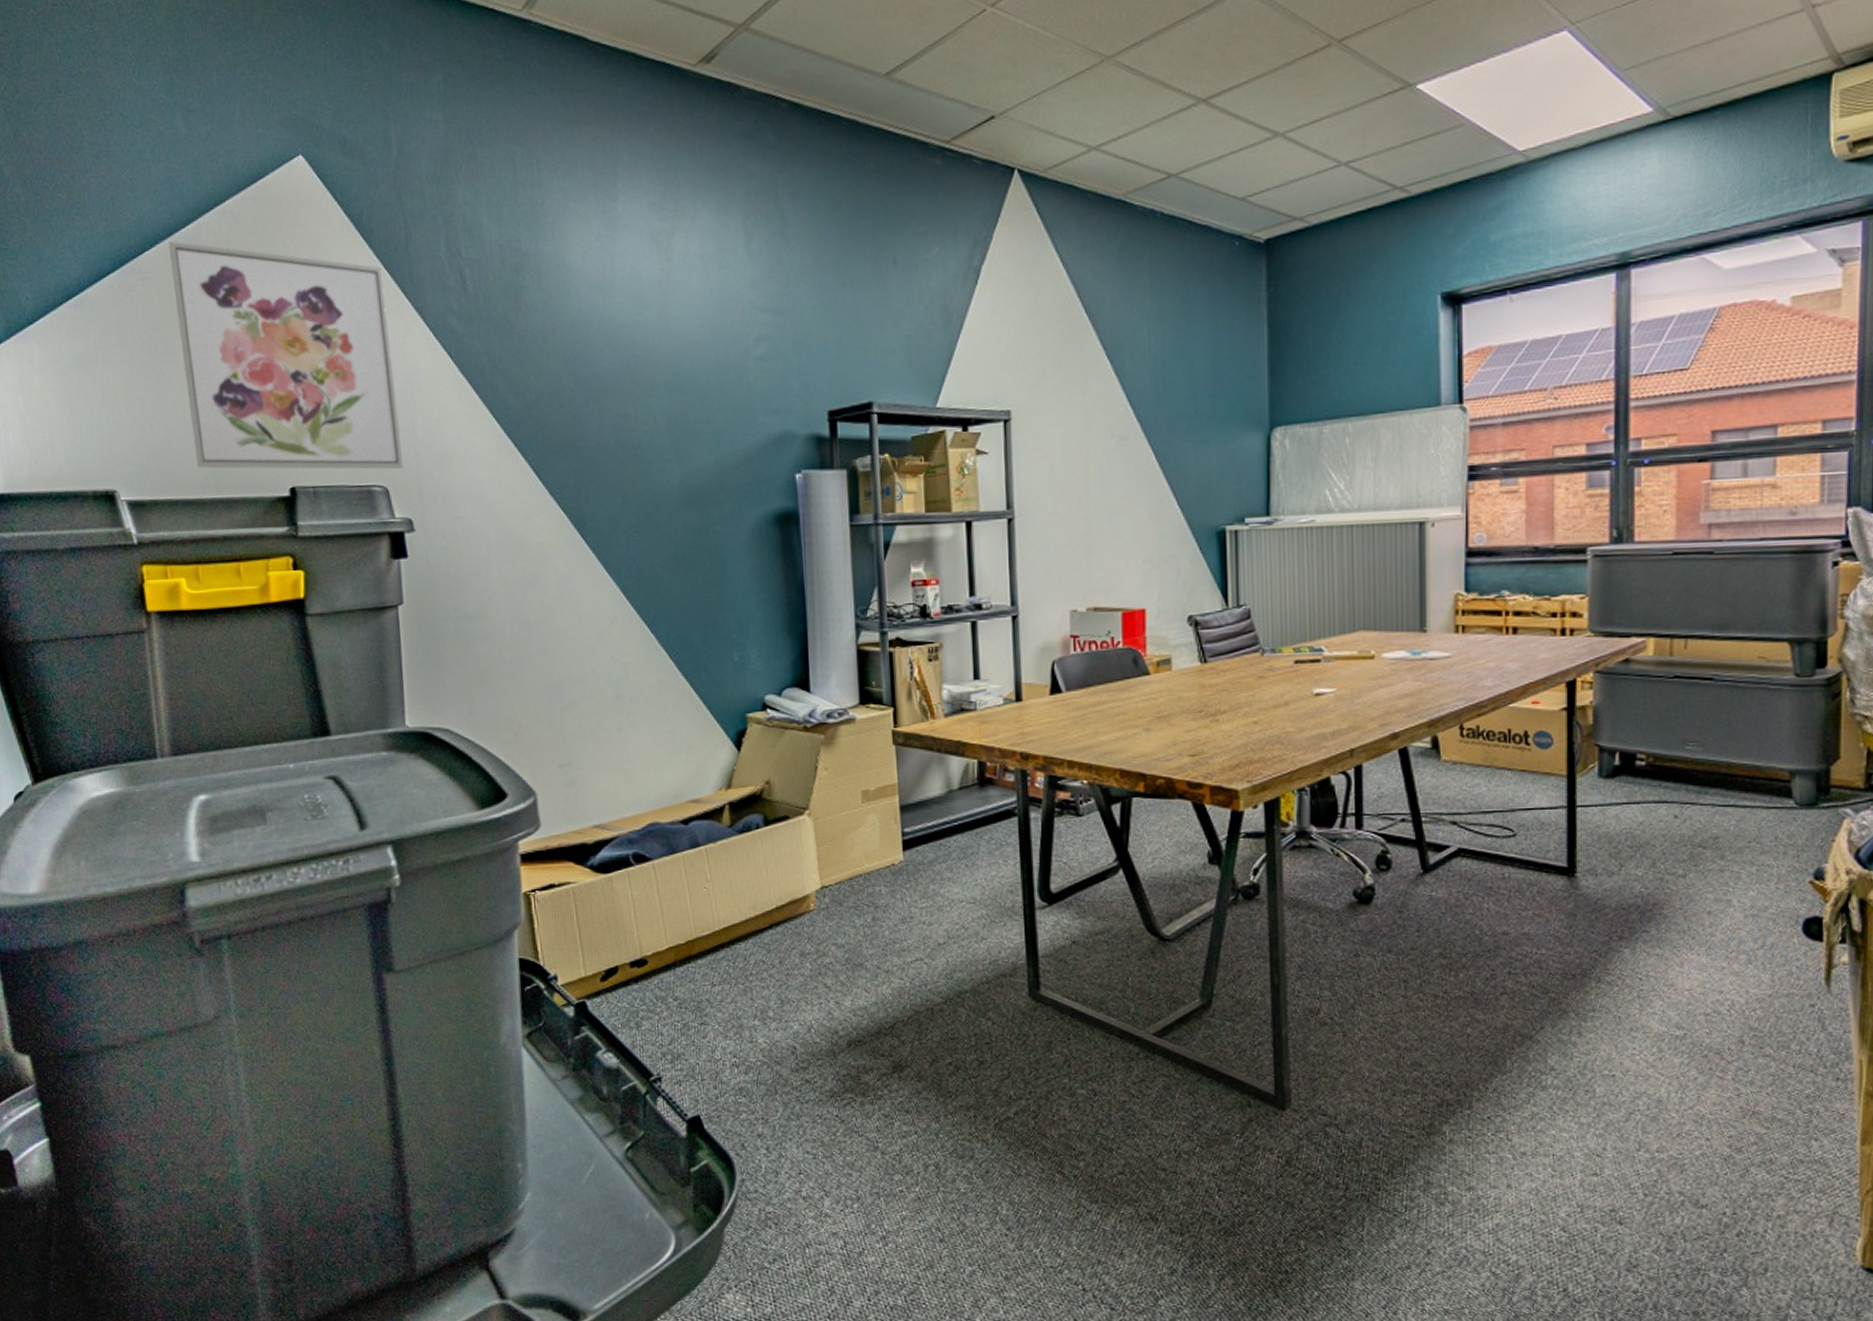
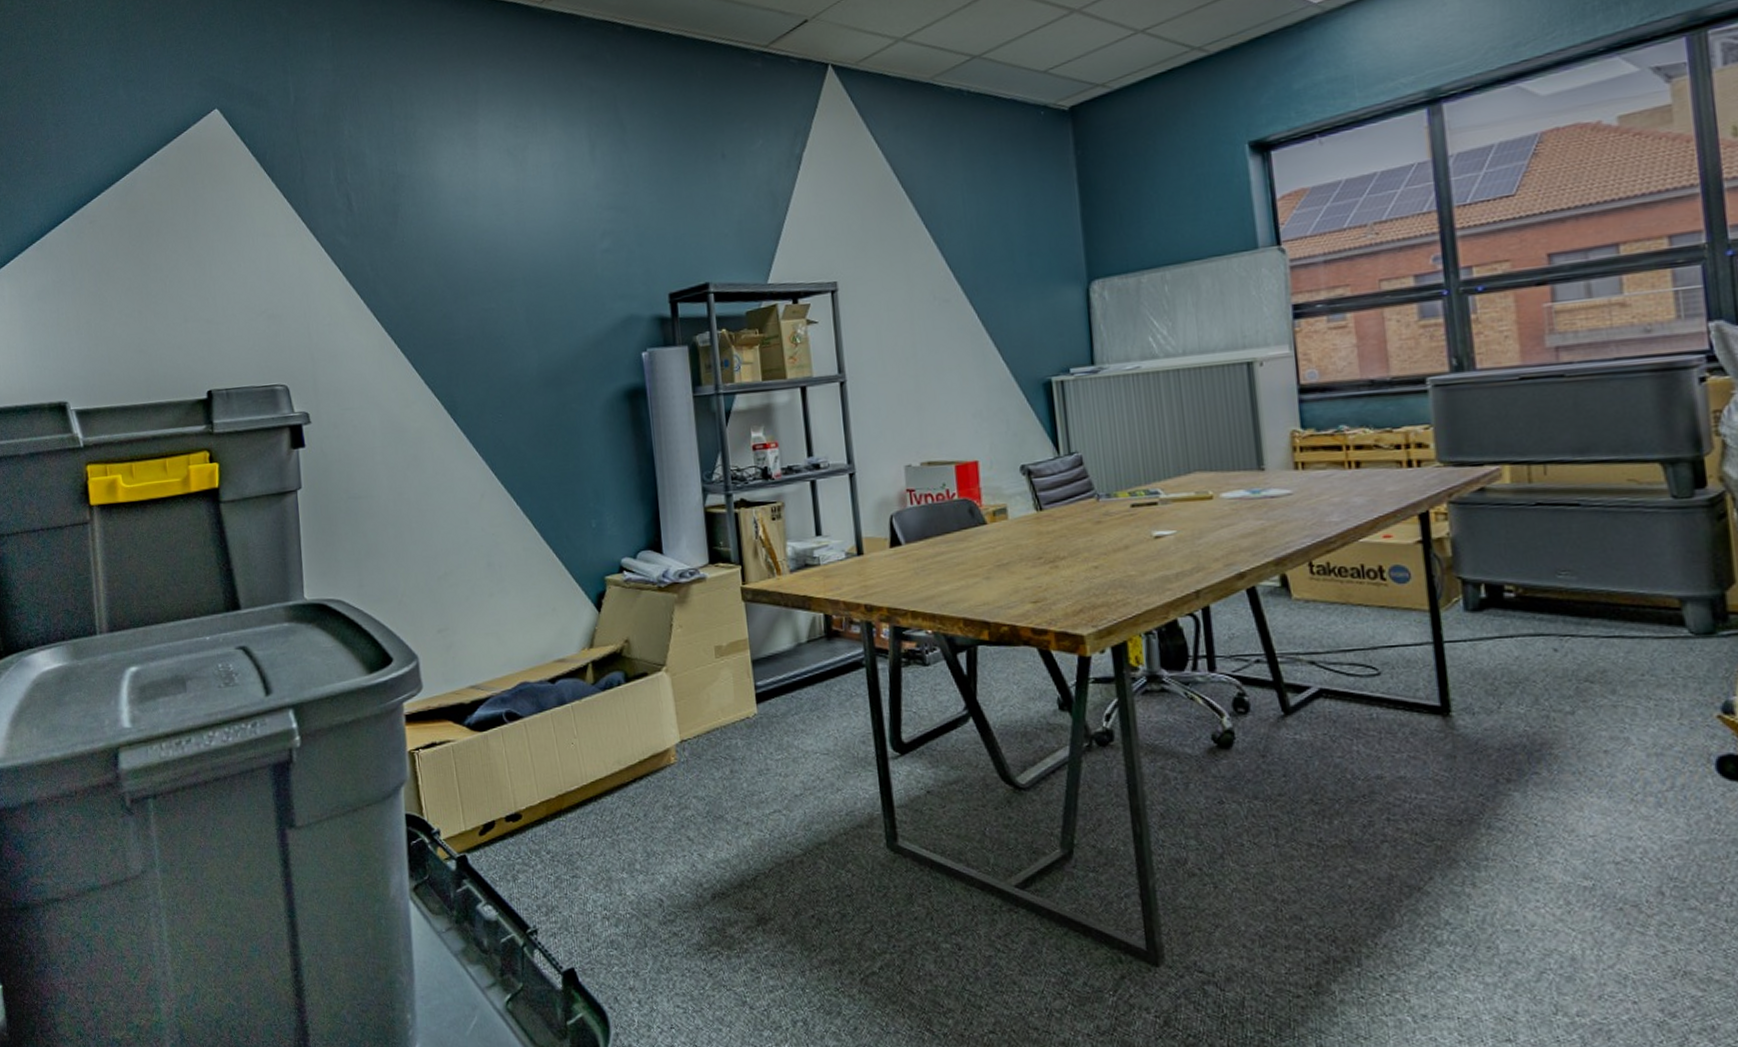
wall art: present [169,241,404,470] -> none [111,189,301,379]

